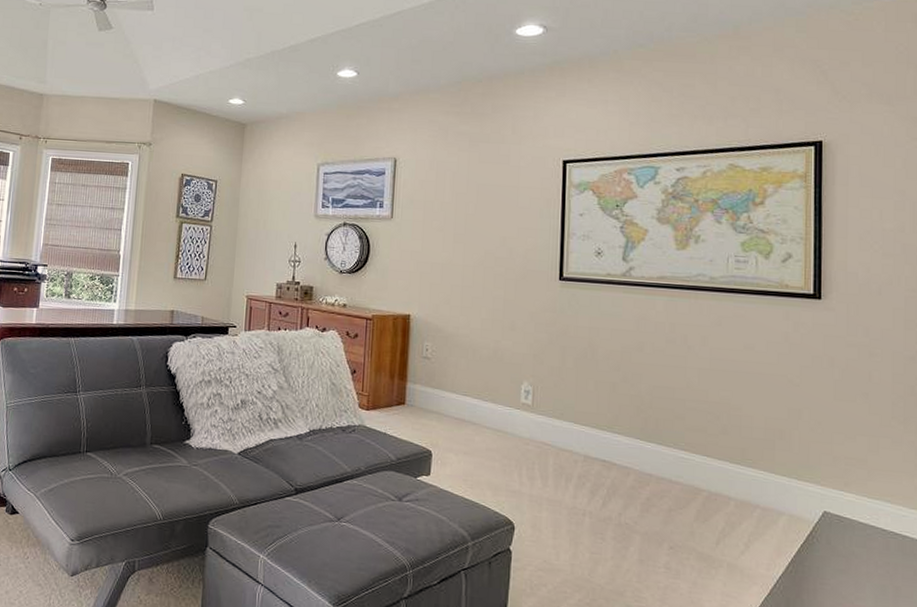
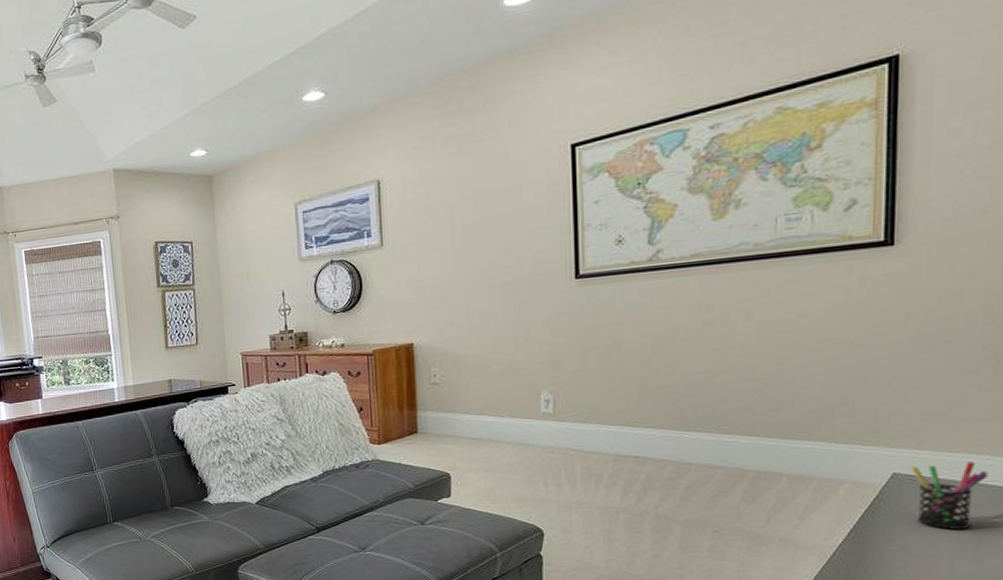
pen holder: none [838,507,902,576] -> present [910,461,989,530]

